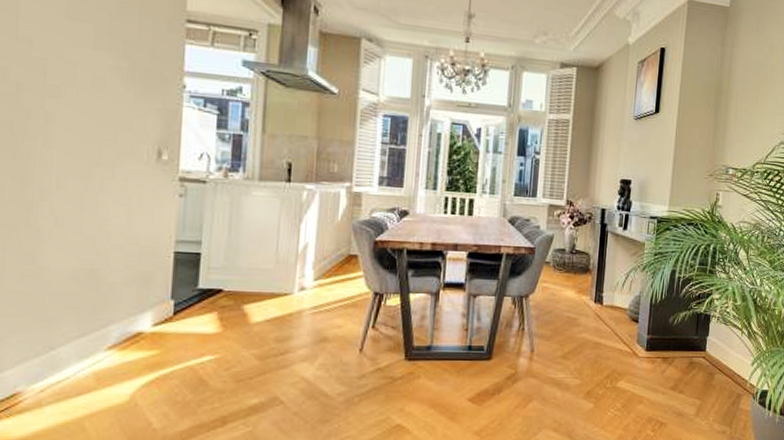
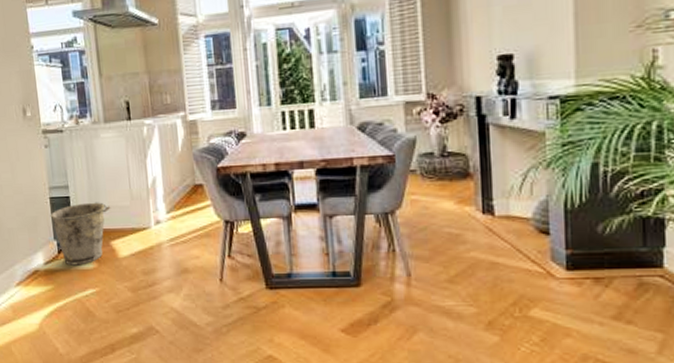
bucket: none [171,261,250,329] -> present [50,202,111,266]

